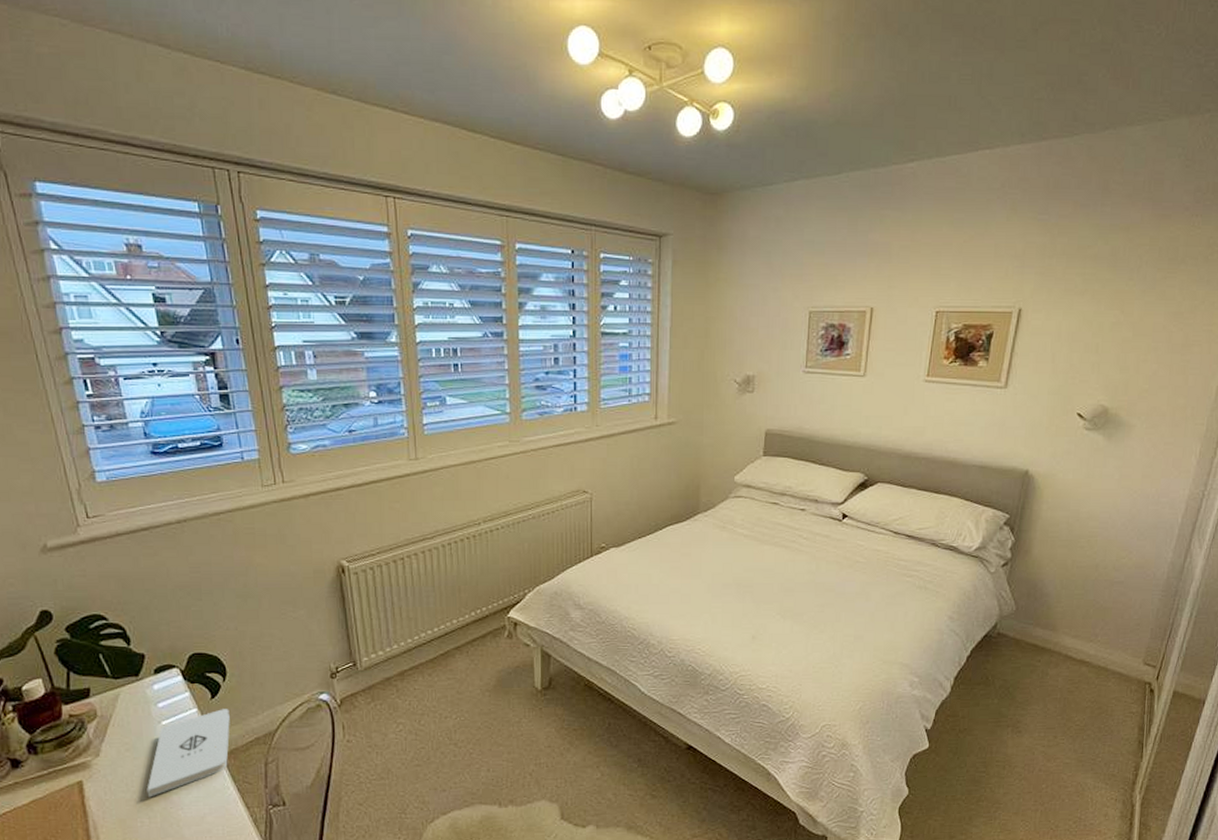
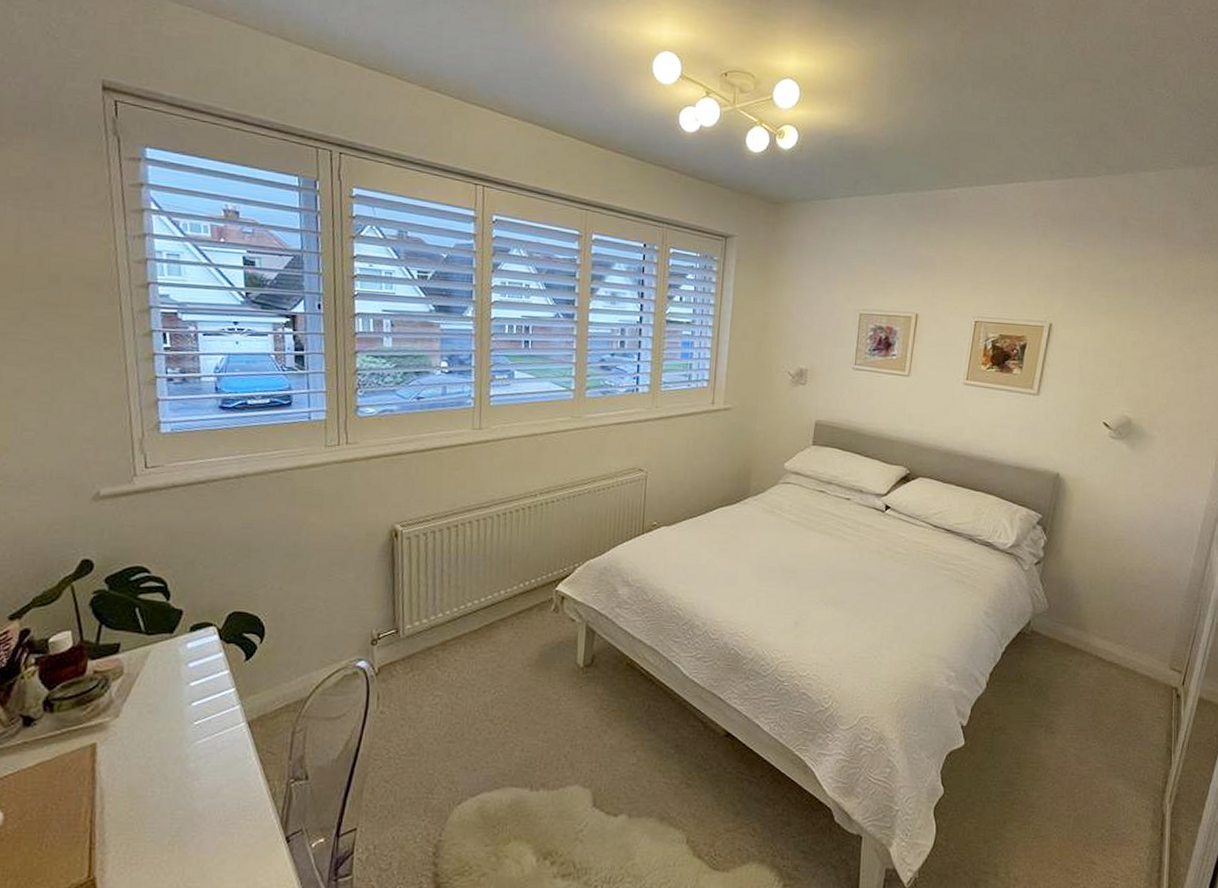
notepad: present [147,709,230,798] -> none [163,672,262,765]

